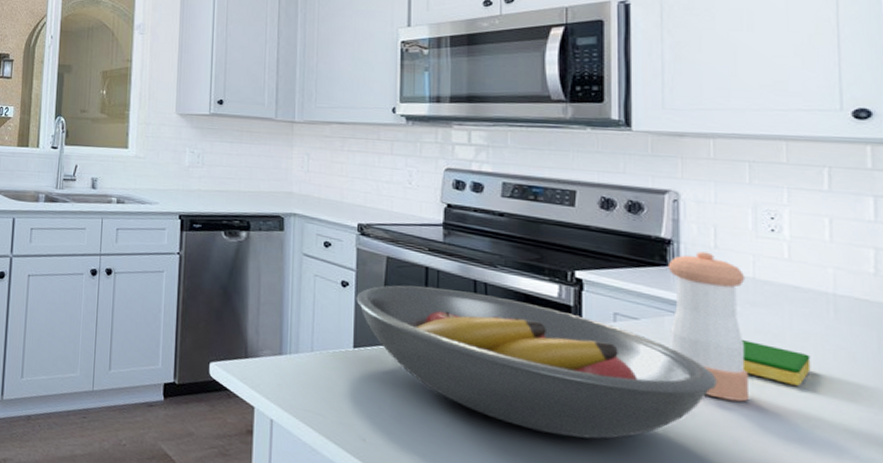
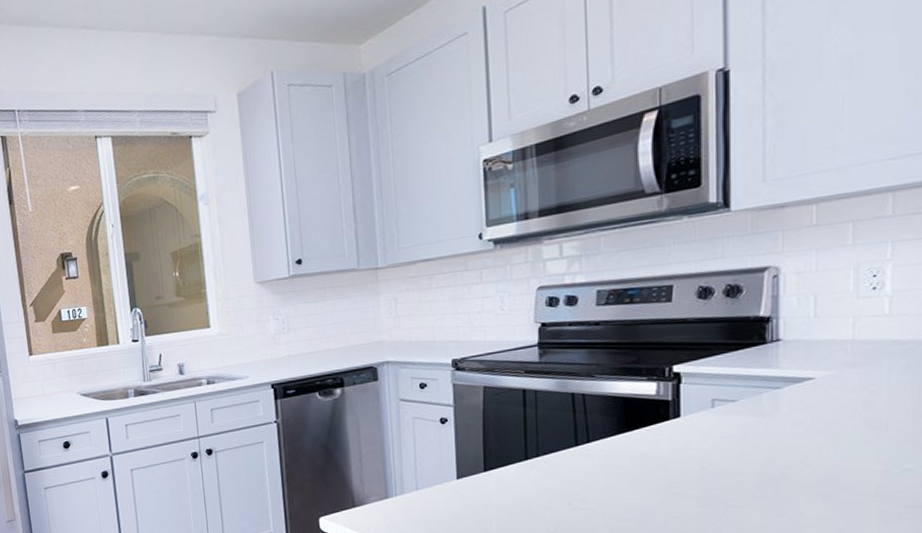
fruit bowl: present [356,285,717,439] -> none [455,405,813,522]
pepper shaker: present [667,251,748,402] -> none [766,322,845,461]
dish sponge: present [741,340,811,386] -> none [838,401,906,436]

